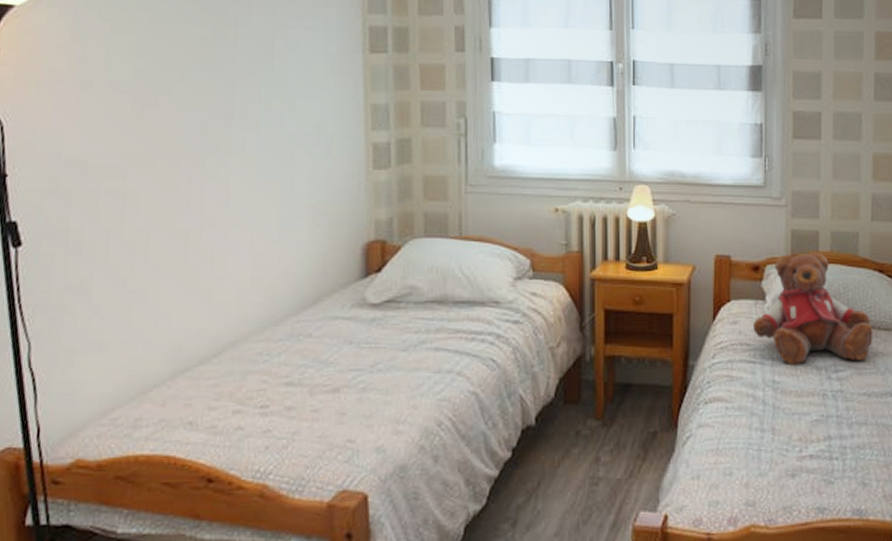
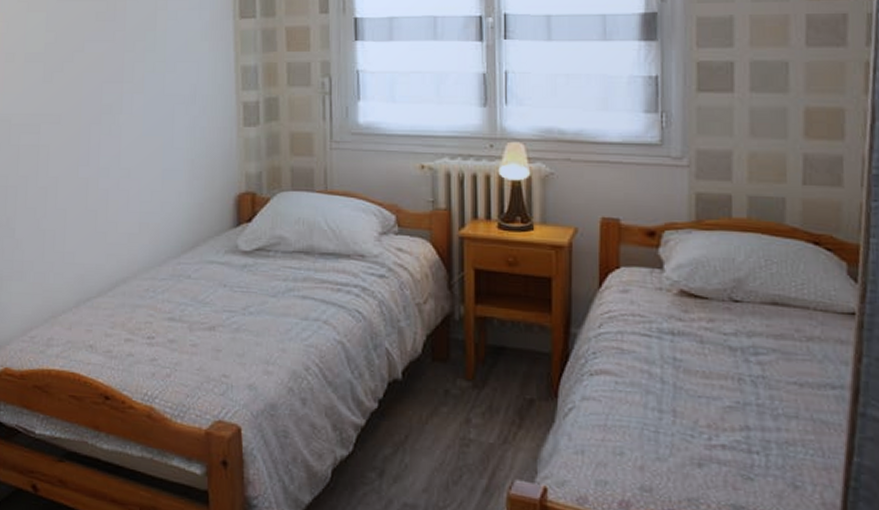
teddy bear: present [753,252,873,364] -> none [648,219,806,345]

